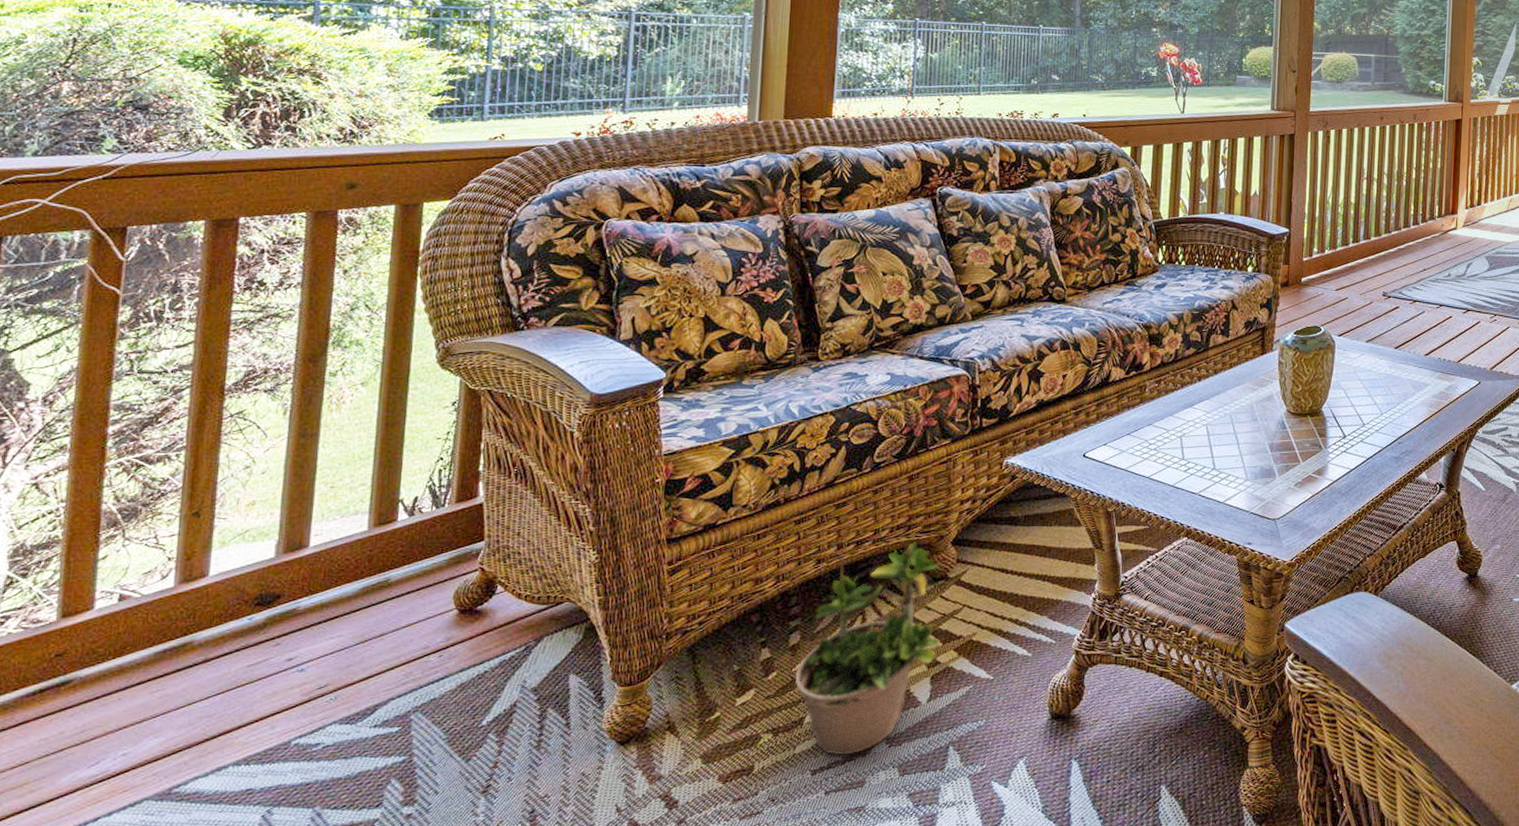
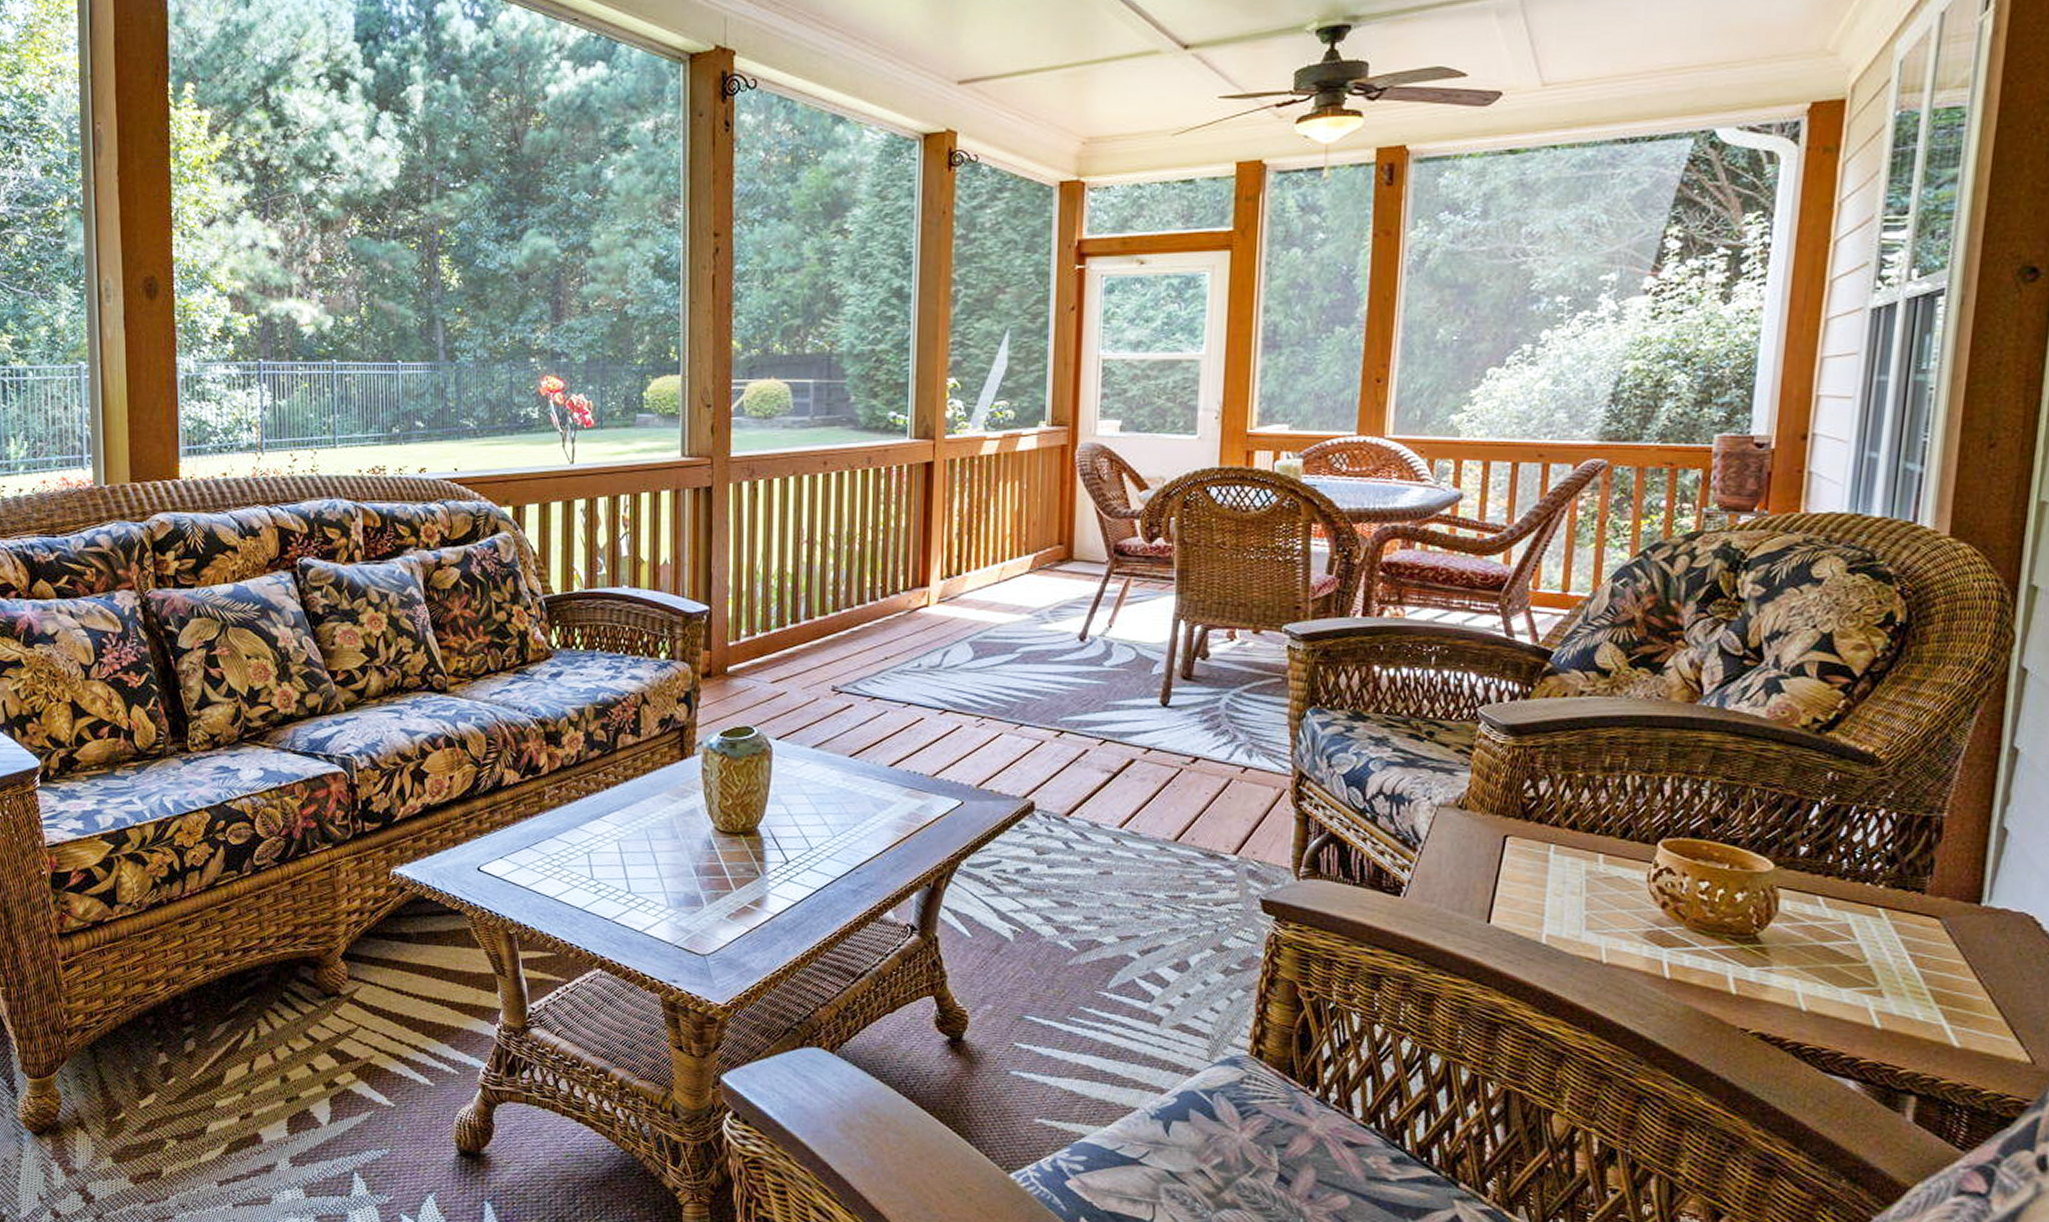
potted plant: present [795,534,940,756] -> none [193,943,336,1170]

